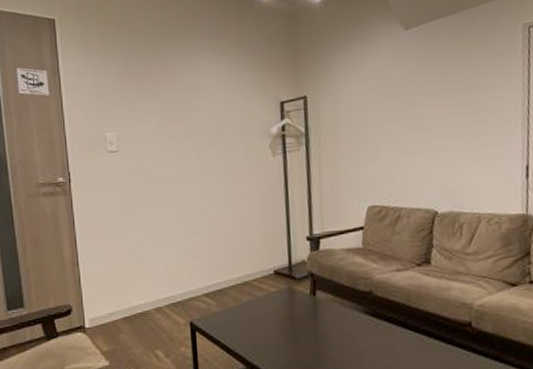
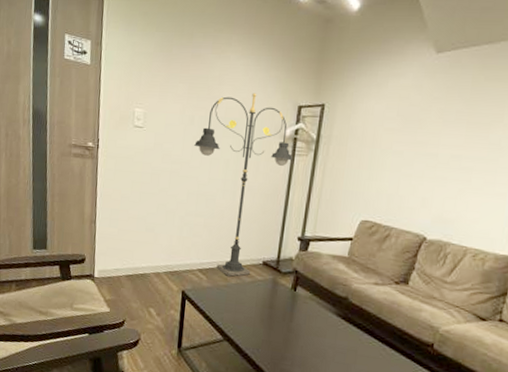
floor lamp: none [177,96,285,295] -> present [194,93,293,277]

